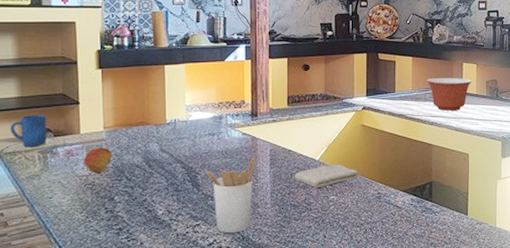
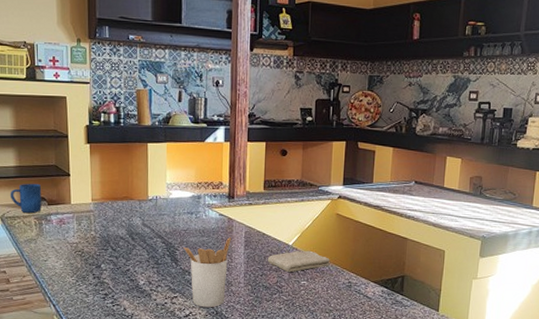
fruit: present [83,147,113,173] -> none [73,217,100,241]
mixing bowl: present [426,77,472,111] -> none [406,170,454,206]

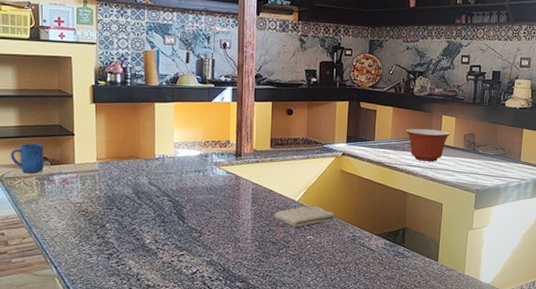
utensil holder: present [183,237,231,308] -> none [190,195,238,265]
mixing bowl: none [406,170,454,206] -> present [406,128,450,161]

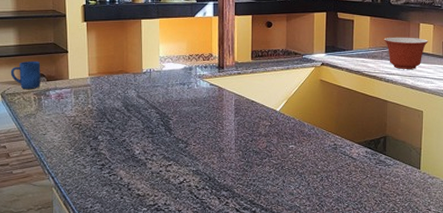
washcloth: present [274,206,335,227] -> none [256,115,316,137]

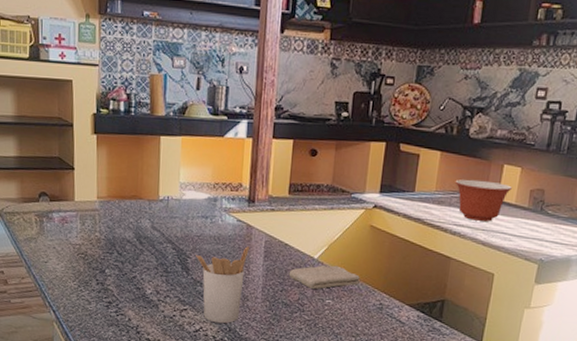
mug: present [10,61,41,89] -> none [9,176,44,209]
utensil holder: none [176,106,222,174] -> present [196,247,249,324]
washcloth: none [256,115,316,137] -> present [288,265,360,289]

